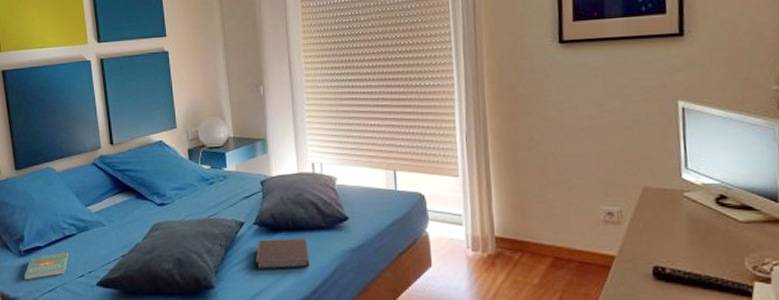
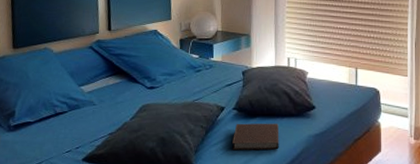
book: present [24,252,68,280] -> none [11,128,58,154]

